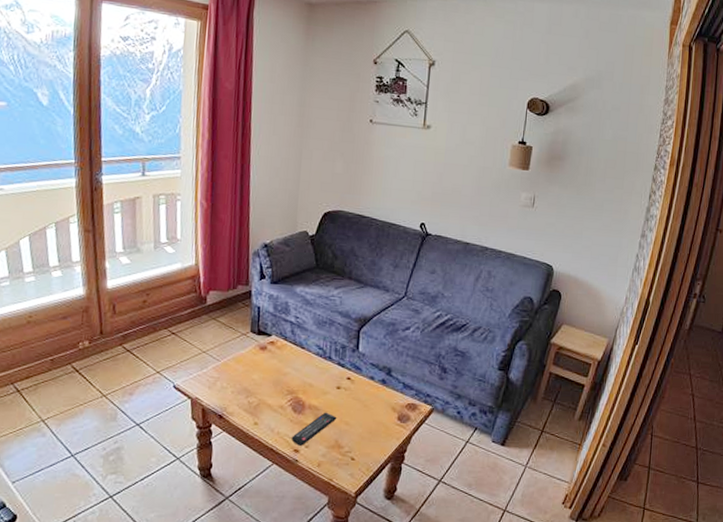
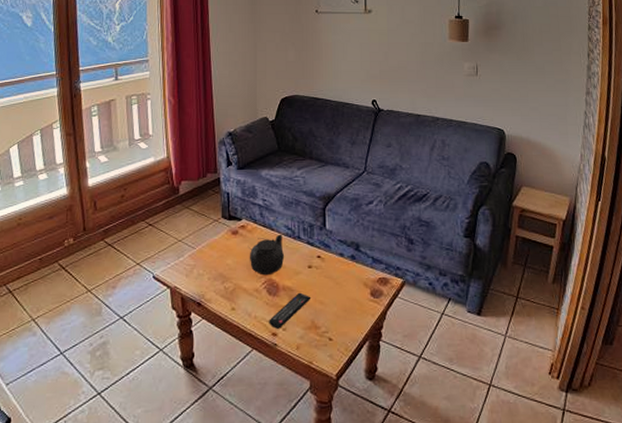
teapot: none [275,353,314,393] -> present [248,234,285,276]

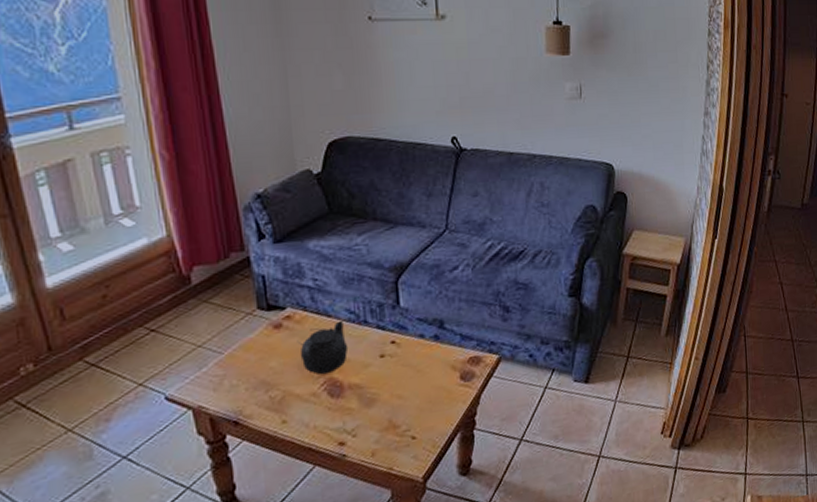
remote control: present [269,292,311,329] -> none [333,388,387,437]

